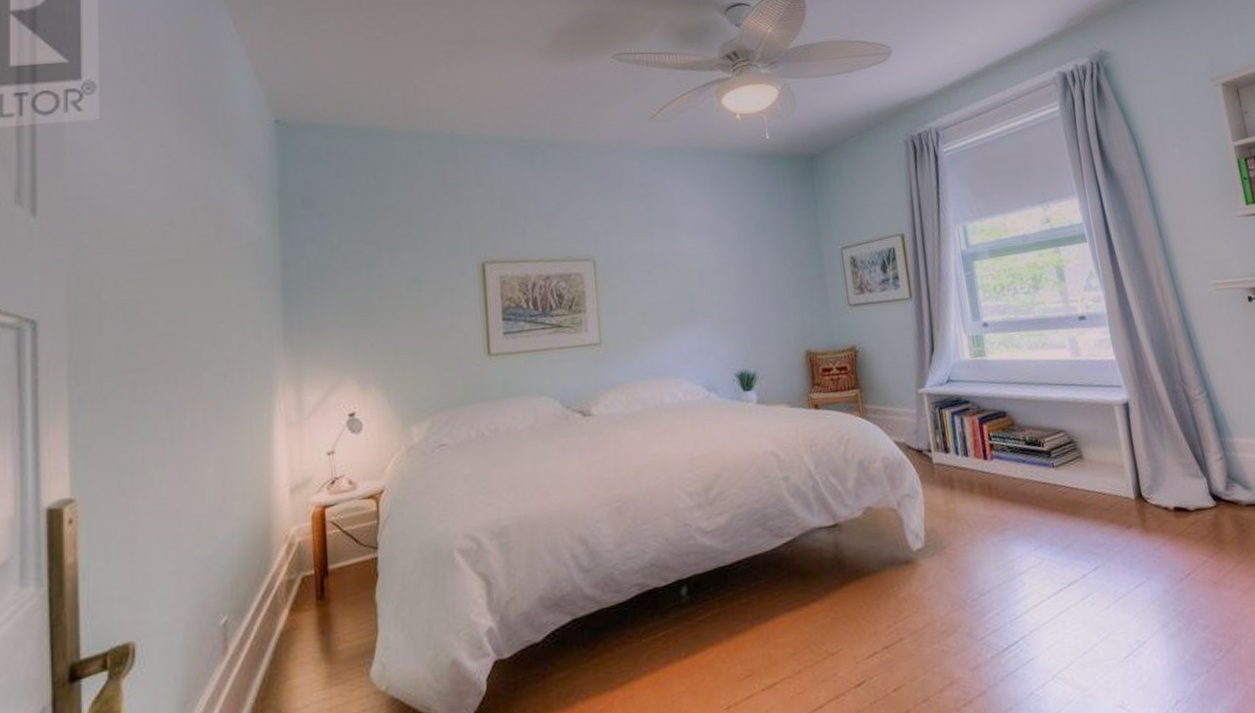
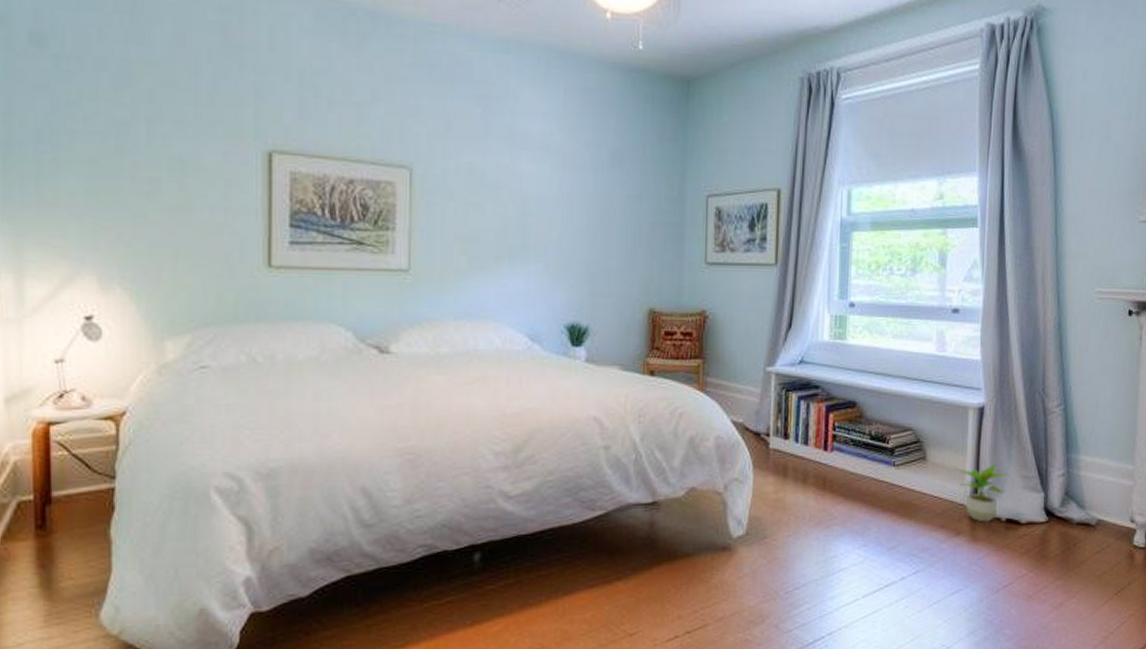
potted plant: none [1115,454,1168,513] -> present [957,463,1010,522]

